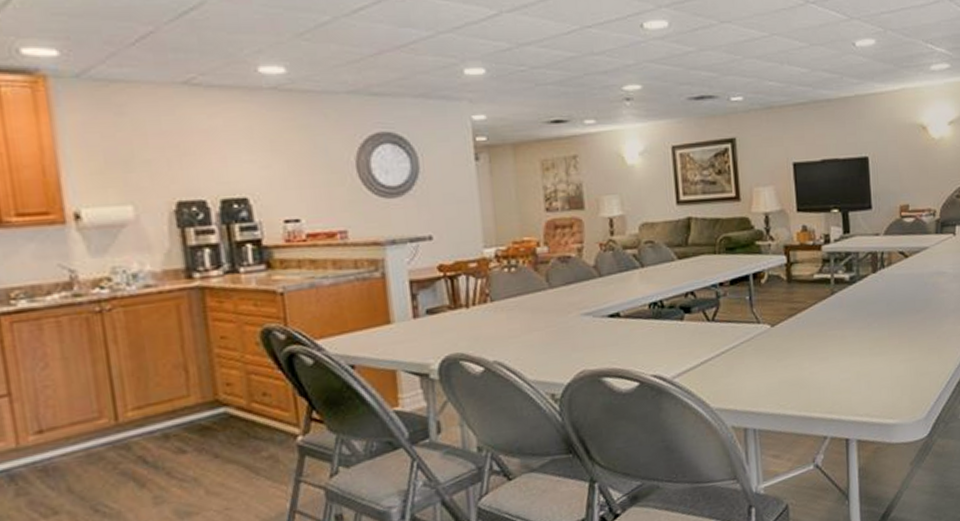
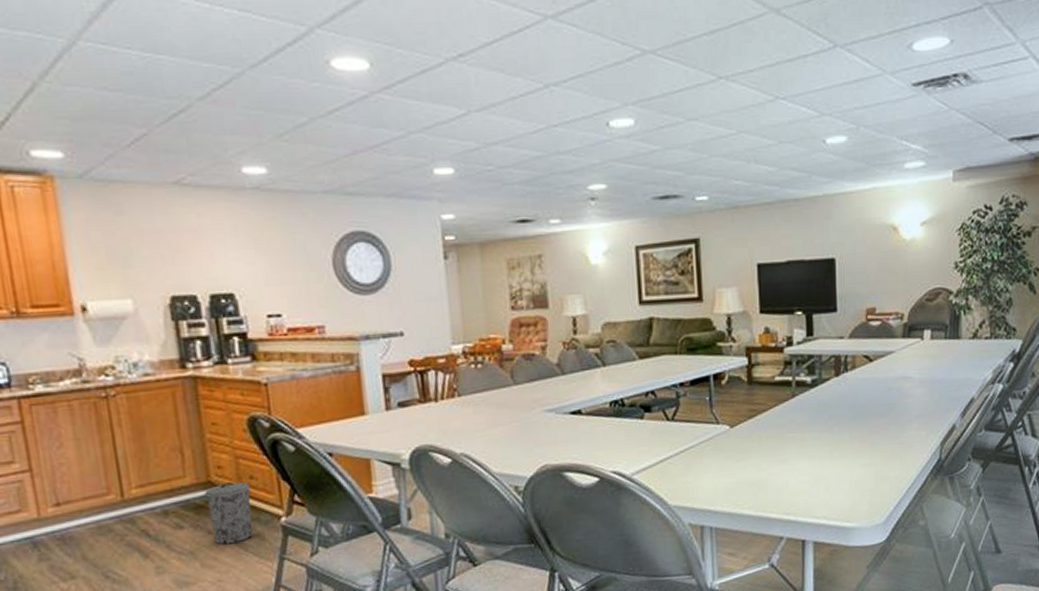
trash can: none [211,399,266,470] -> present [205,482,254,545]

